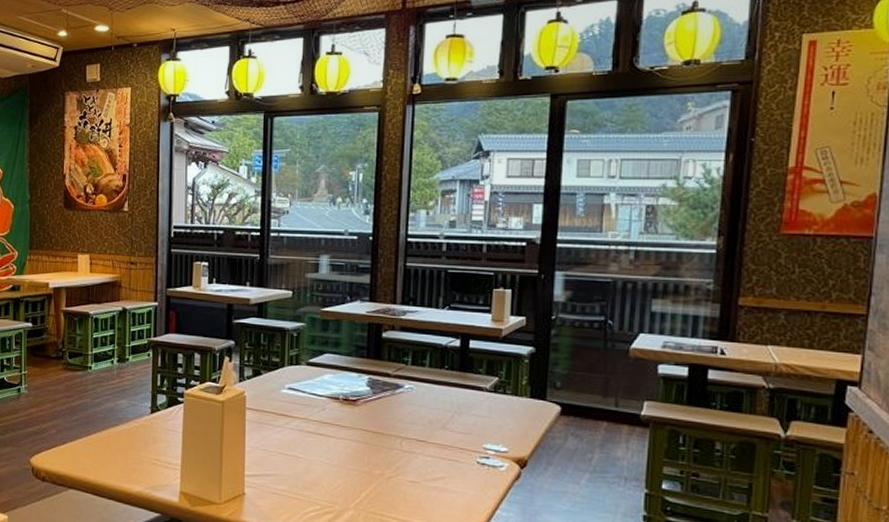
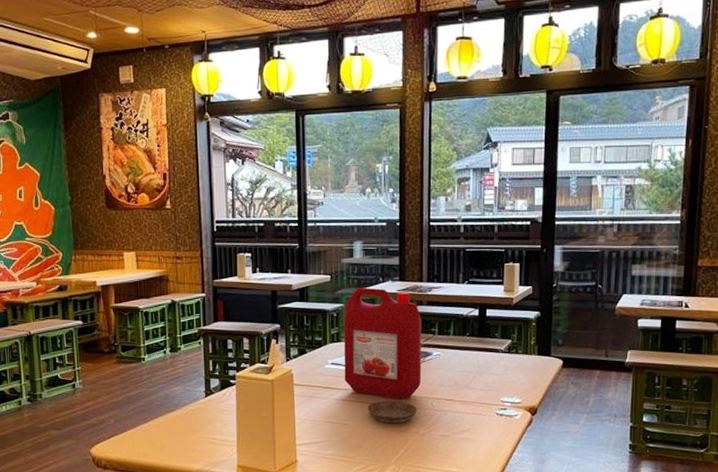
ketchup jug: none [302,306,393,436] -> present [343,287,422,399]
saucer: none [326,435,384,463] -> present [367,401,418,424]

